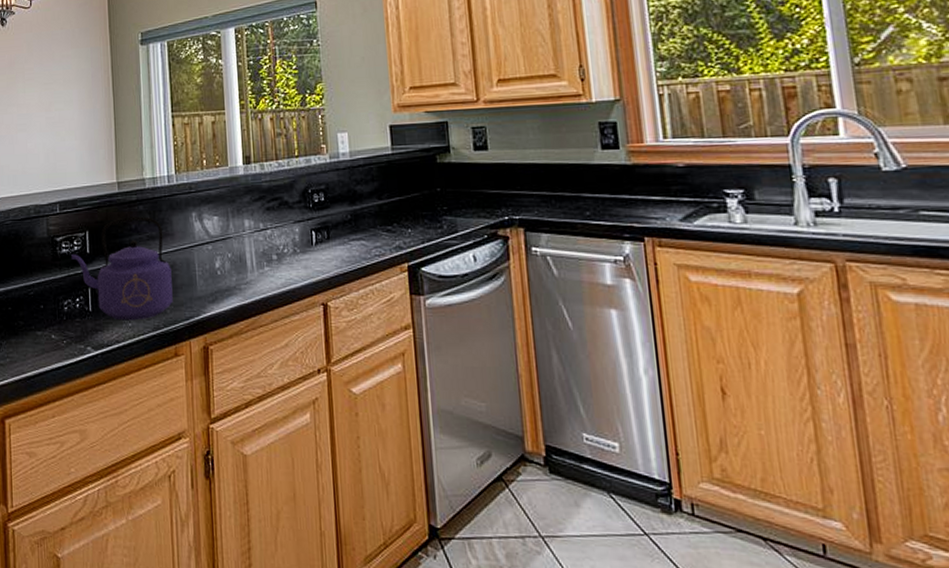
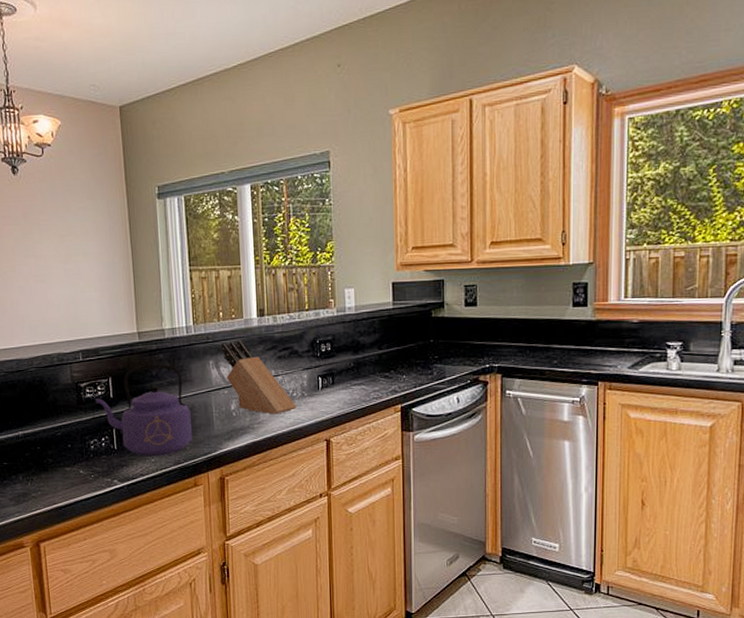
knife block: none [205,189,288,274] -> present [221,339,296,415]

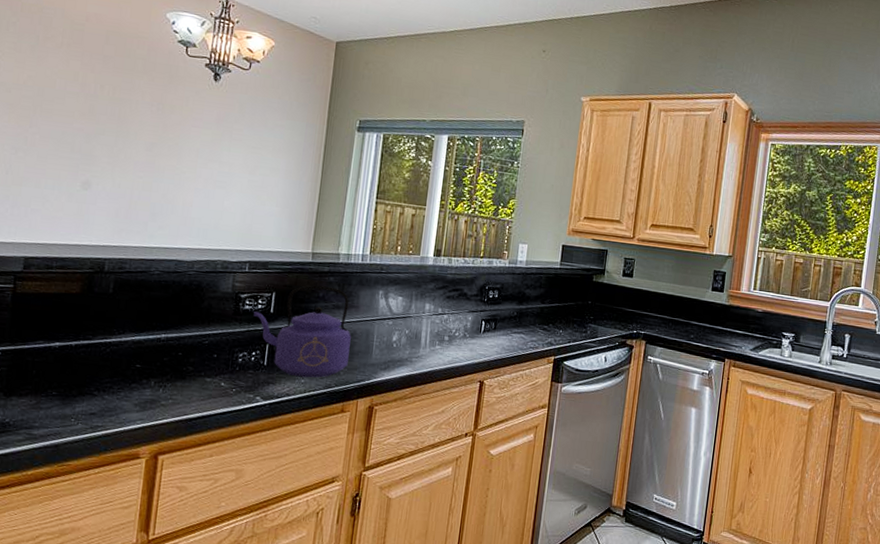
knife block: present [221,339,296,415] -> none [393,274,457,351]

